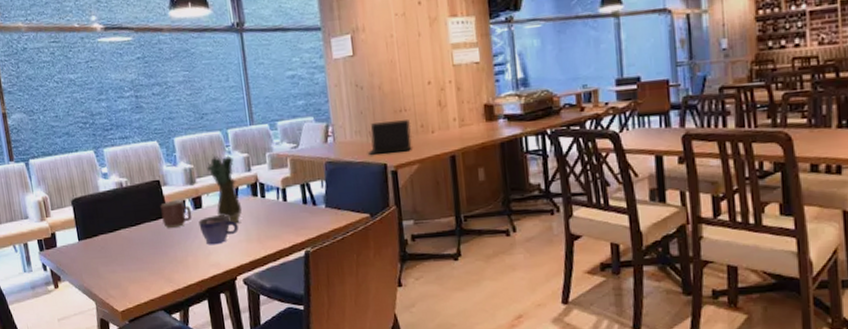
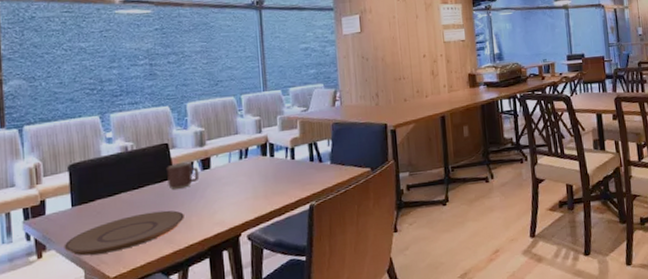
plate: none [75,249,181,289] -> present [64,210,184,256]
cup: present [198,215,239,245] -> none [205,174,246,204]
vase: present [207,154,242,224] -> none [218,117,250,182]
laptop: present [368,120,412,155] -> none [371,86,409,116]

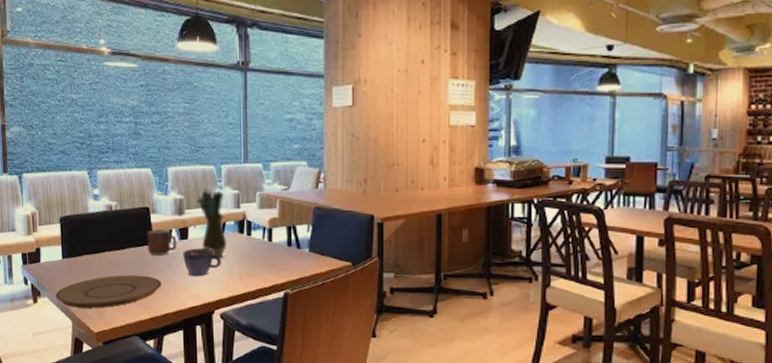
cup: none [205,174,246,204] -> present [183,248,221,277]
vase: none [218,117,250,182] -> present [197,187,226,258]

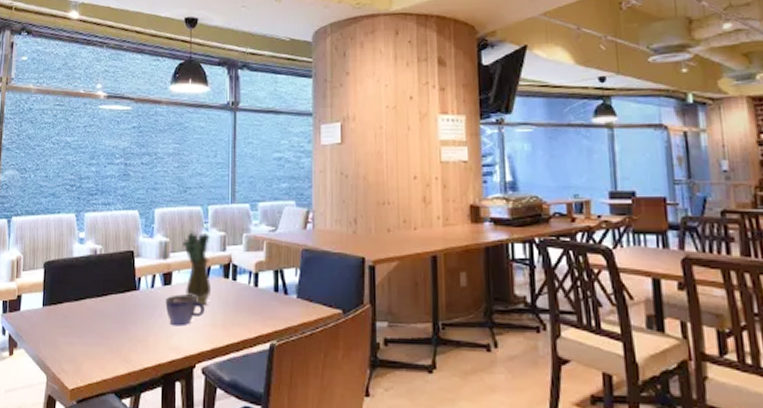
plate: present [55,275,161,308] -> none [32,324,142,362]
mug: present [147,229,177,255] -> none [129,274,160,303]

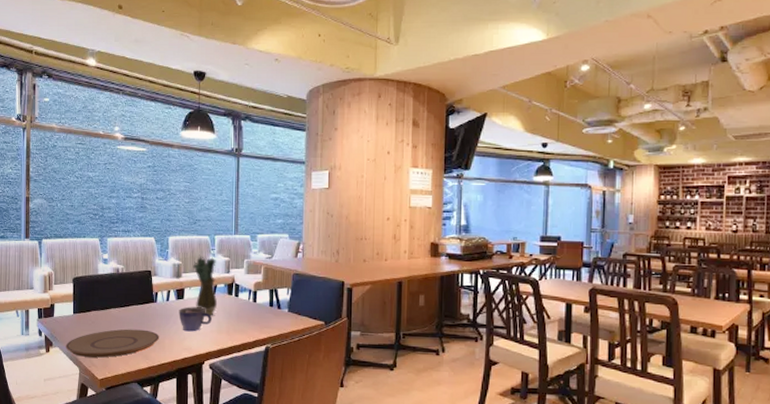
plate: none [32,324,142,362] -> present [65,329,159,358]

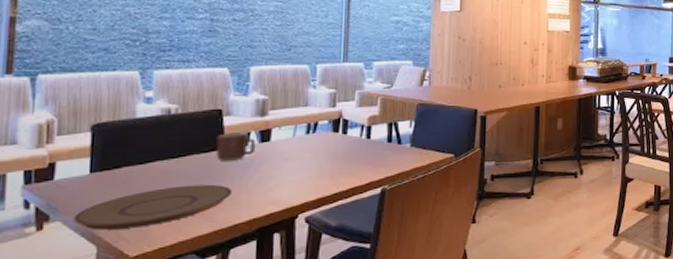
mug: none [148,290,174,313] -> present [216,132,256,161]
cup: present [179,307,212,332] -> none [262,150,310,181]
vase: present [193,254,217,316] -> none [285,87,318,159]

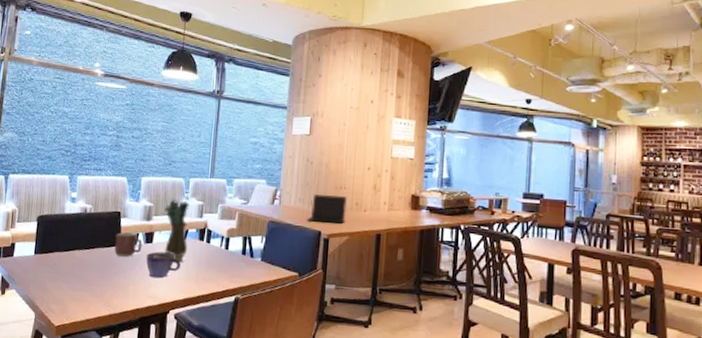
plate: present [73,184,232,230] -> none [22,272,124,303]
cup: none [262,150,310,181] -> present [146,251,181,278]
vase: none [285,87,318,159] -> present [165,197,189,262]
laptop: none [461,72,505,100] -> present [307,194,348,224]

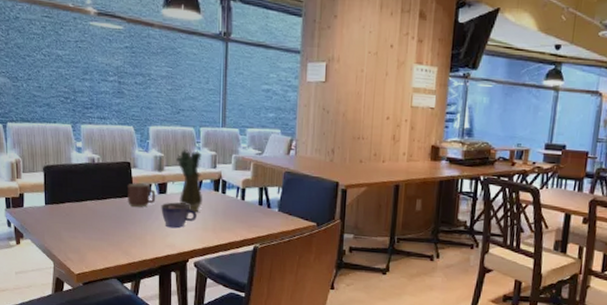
laptop: present [307,194,348,224] -> none [324,145,366,174]

